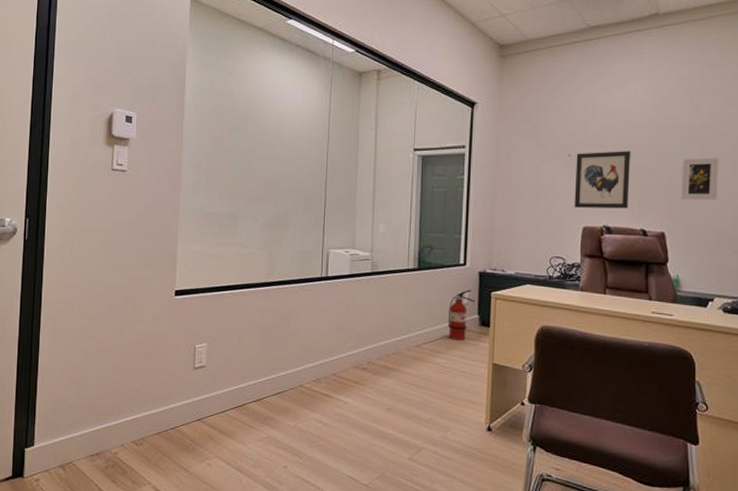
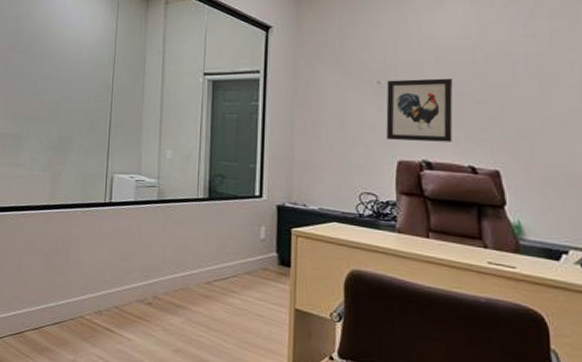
fire extinguisher: present [447,289,475,340] -> none [242,224,273,280]
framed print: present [681,158,719,200] -> none [517,88,565,136]

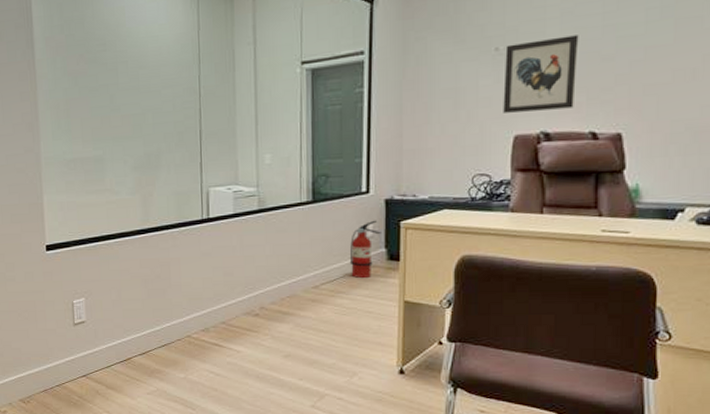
fire extinguisher: none [242,224,273,280] -> present [349,220,381,278]

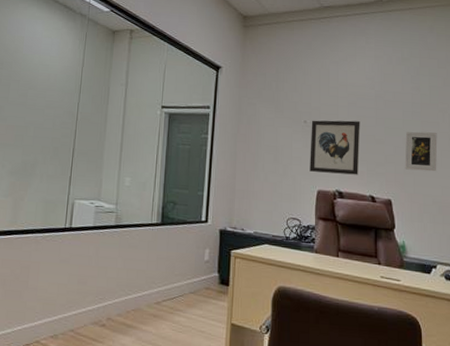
fire extinguisher: present [349,220,381,278] -> none [188,246,215,299]
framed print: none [644,31,700,90] -> present [405,131,438,172]

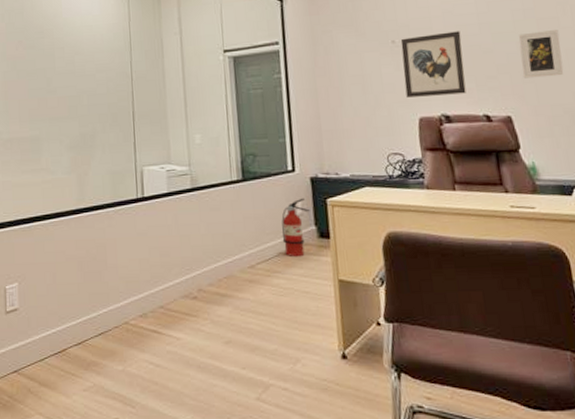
fire extinguisher: none [188,246,215,299] -> present [281,197,310,256]

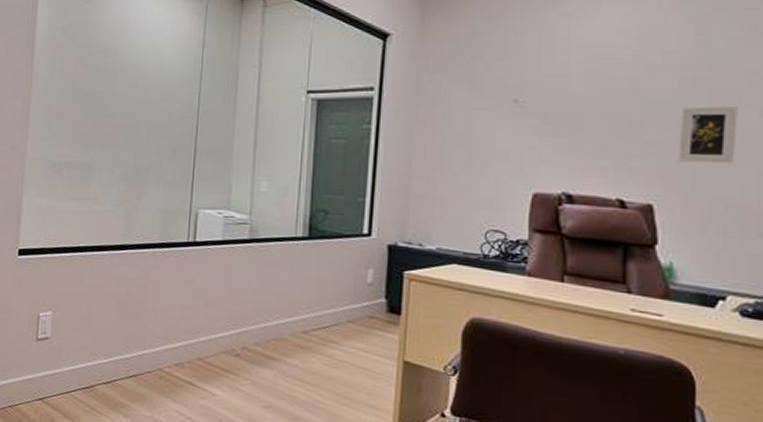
fire extinguisher: present [281,197,310,256] -> none [345,266,382,329]
wall art: present [400,31,467,98] -> none [521,96,605,172]

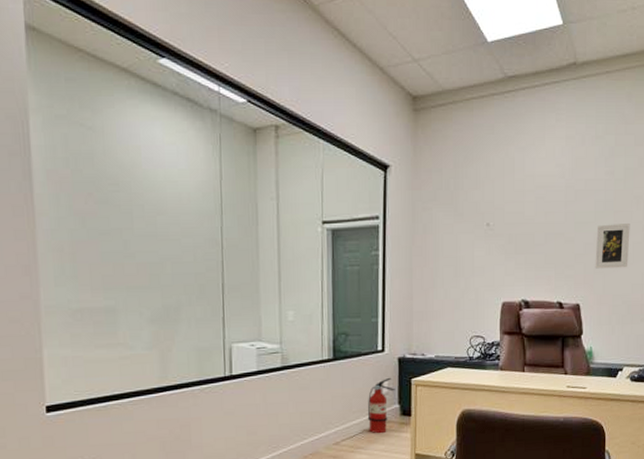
fire extinguisher: none [345,266,382,329] -> present [367,377,395,433]

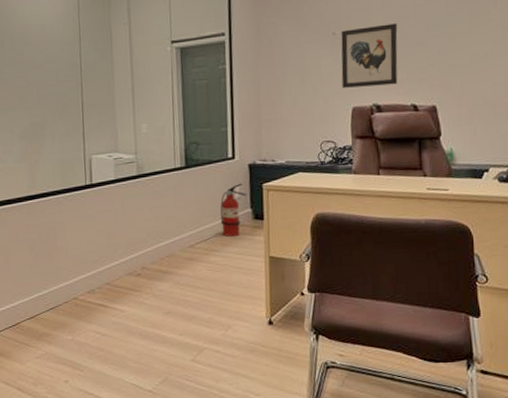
wall art: none [493,218,549,282] -> present [341,23,398,88]
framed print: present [595,224,630,269] -> none [450,23,488,70]

